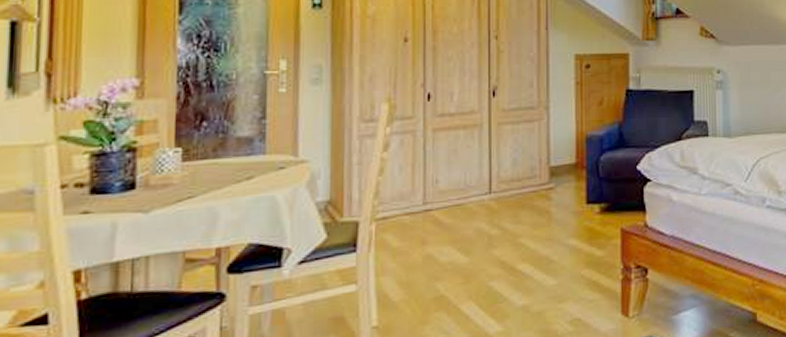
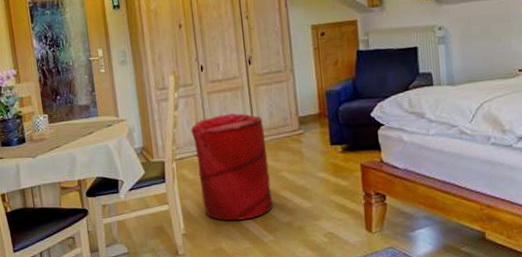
laundry hamper: none [403,157,507,306] -> present [191,113,274,221]

